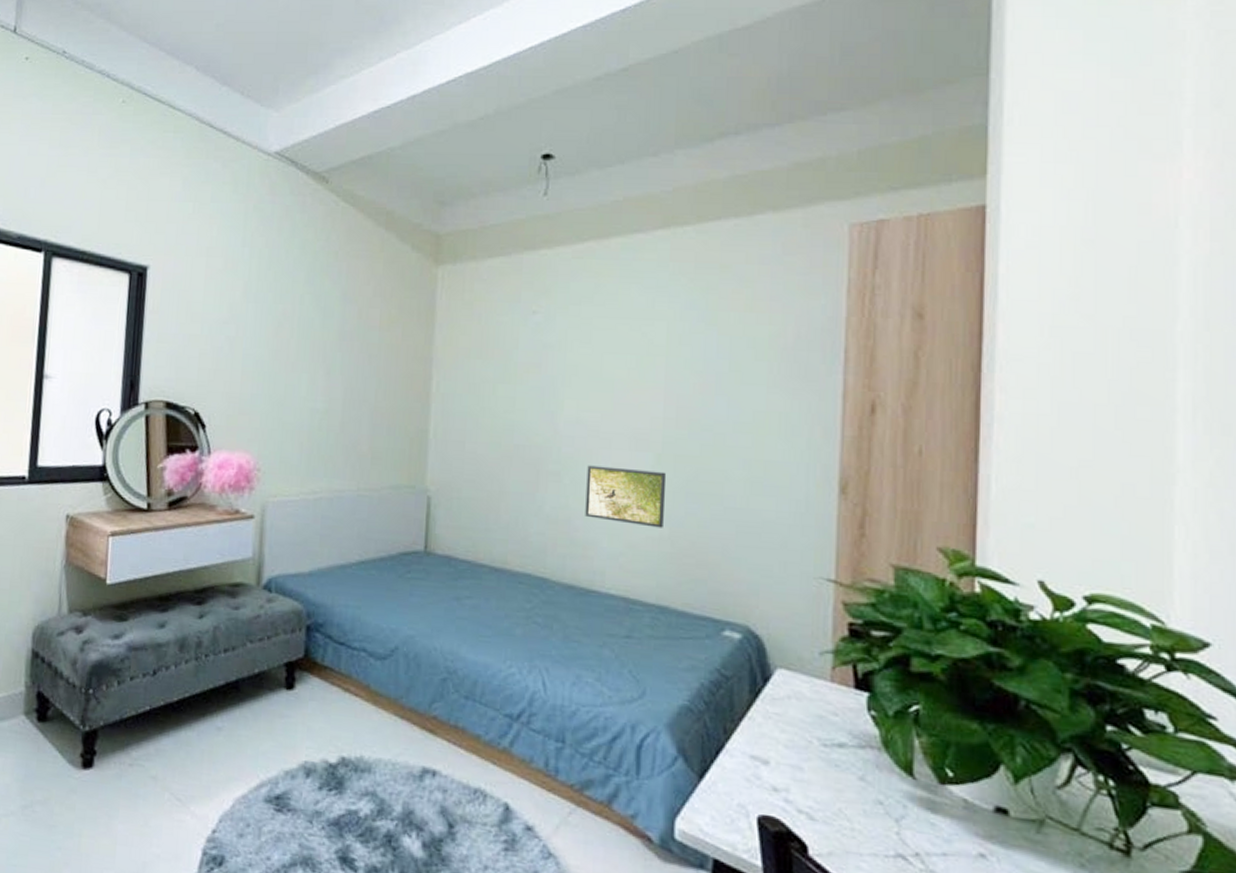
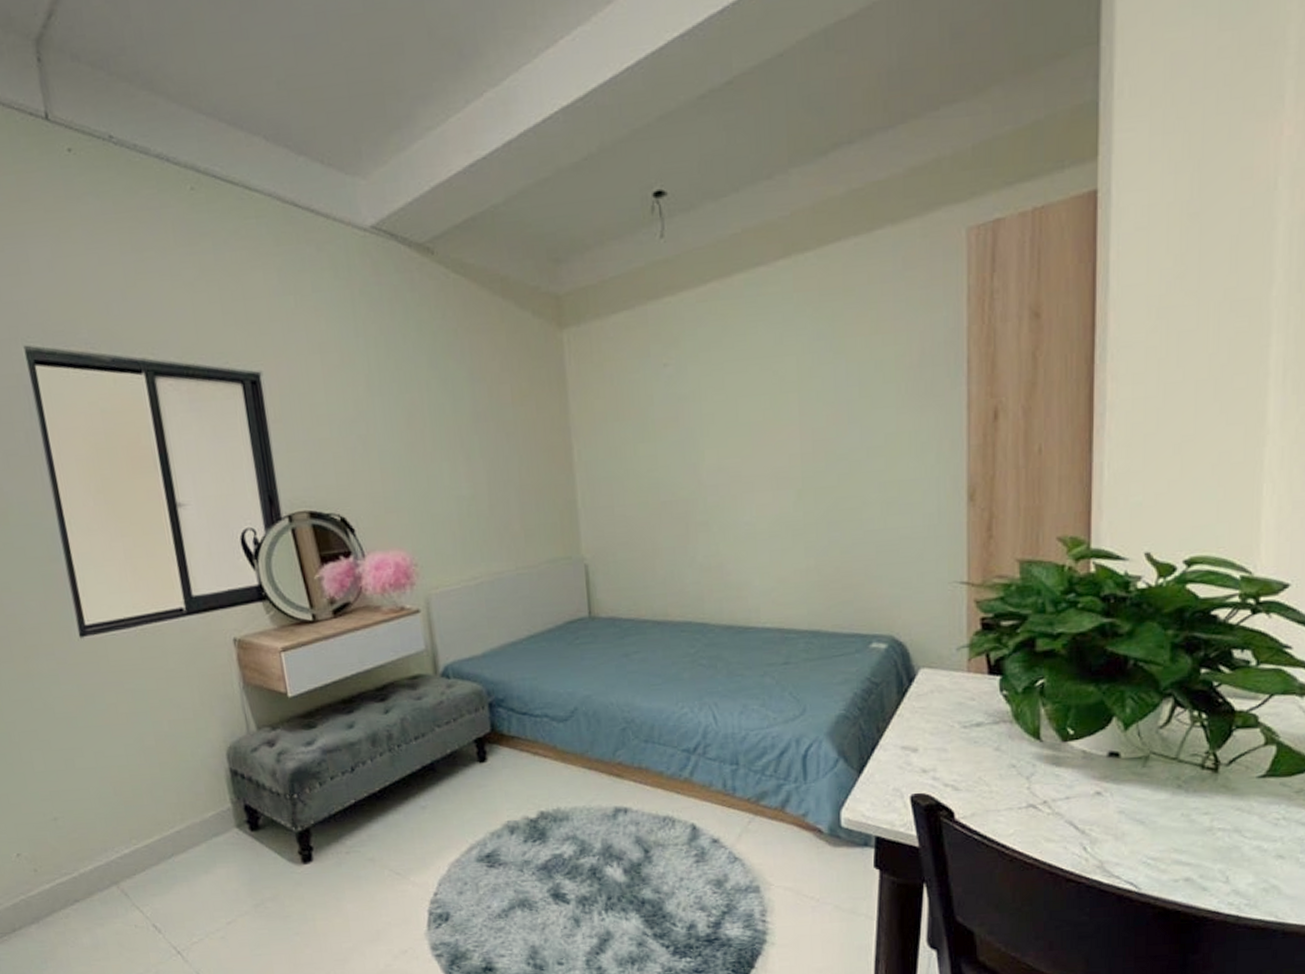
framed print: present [585,465,667,528] -> none [733,506,809,561]

